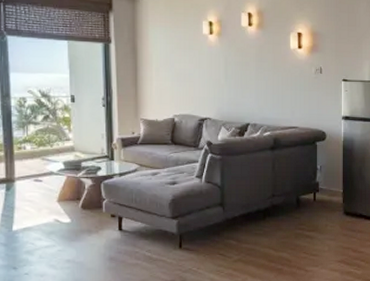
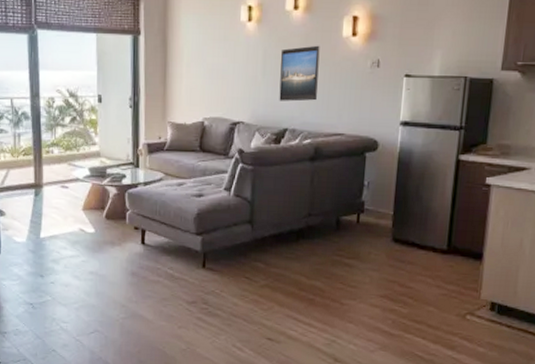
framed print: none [239,55,272,101] -> present [279,45,320,102]

